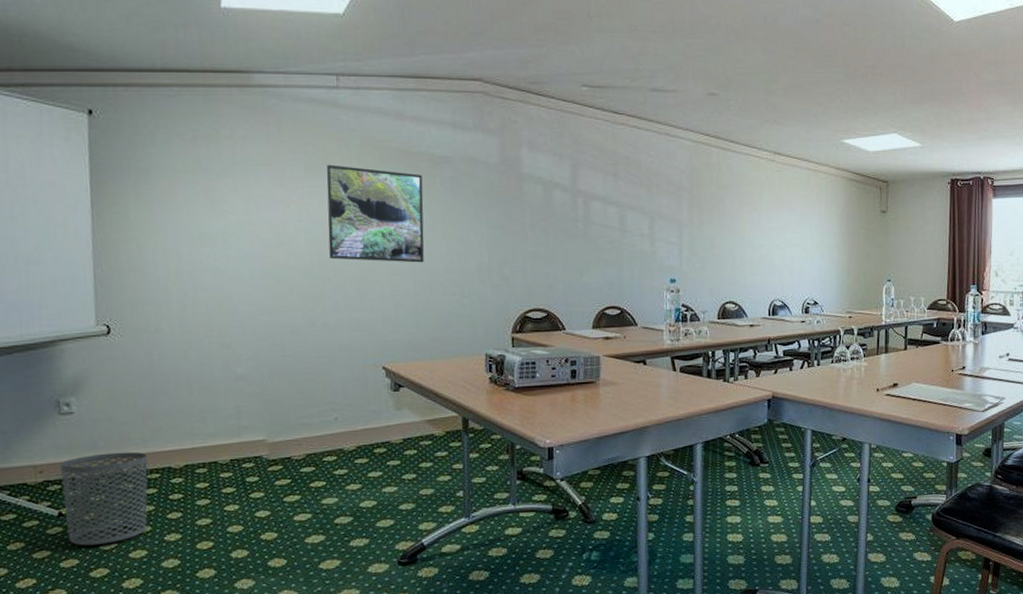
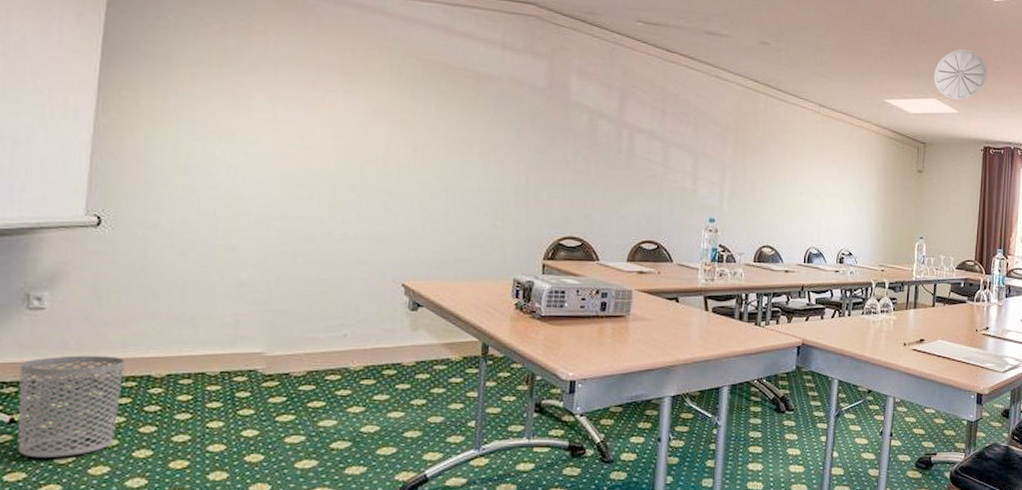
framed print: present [326,164,425,263] -> none [357,71,465,180]
ceiling vent: none [893,78,951,133] -> present [934,49,988,100]

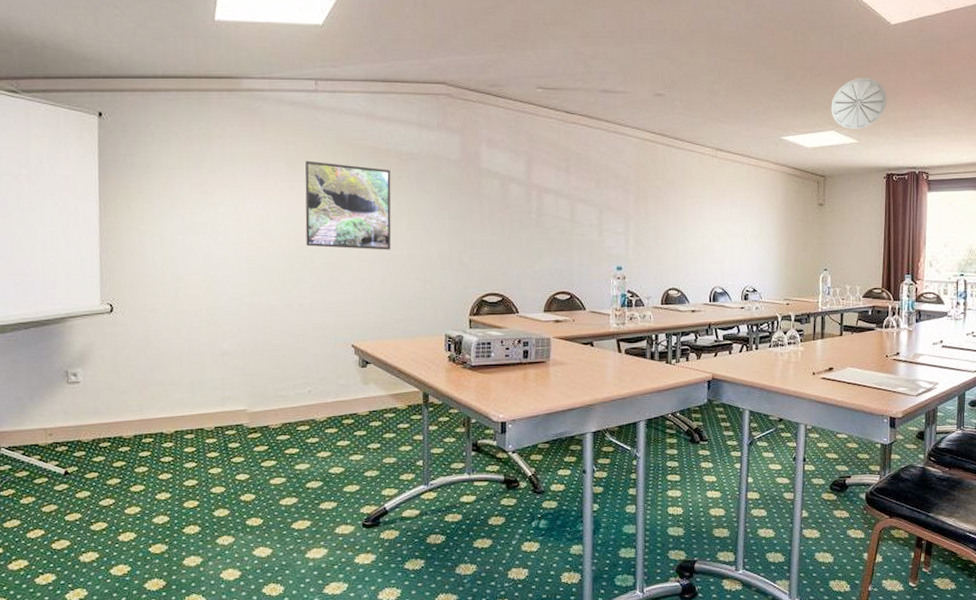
waste bin: present [17,355,124,458] -> none [67,418,143,502]
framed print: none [357,71,465,180] -> present [305,160,392,250]

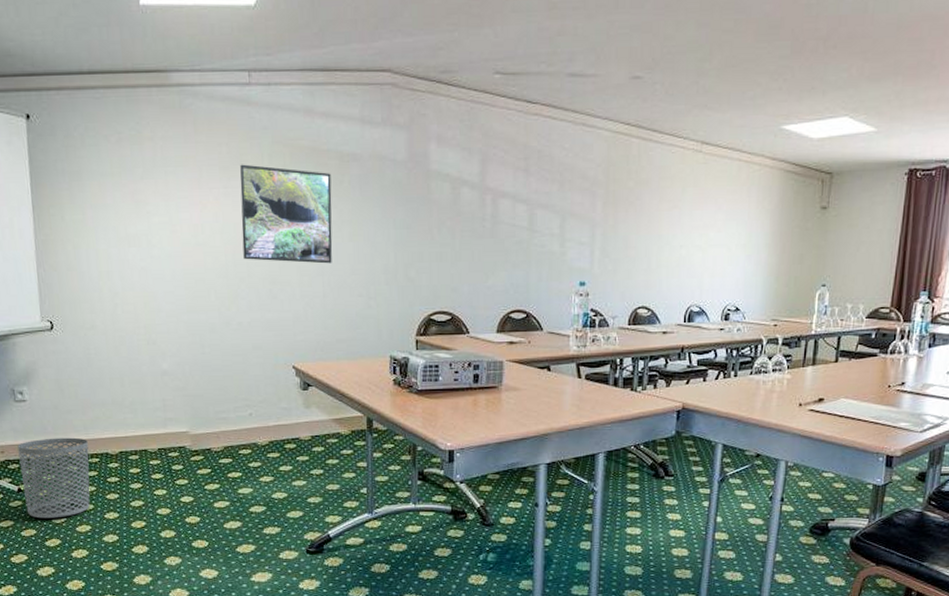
waste bin: none [67,418,143,502] -> present [17,437,90,519]
ceiling vent: present [831,78,888,130] -> none [845,49,919,115]

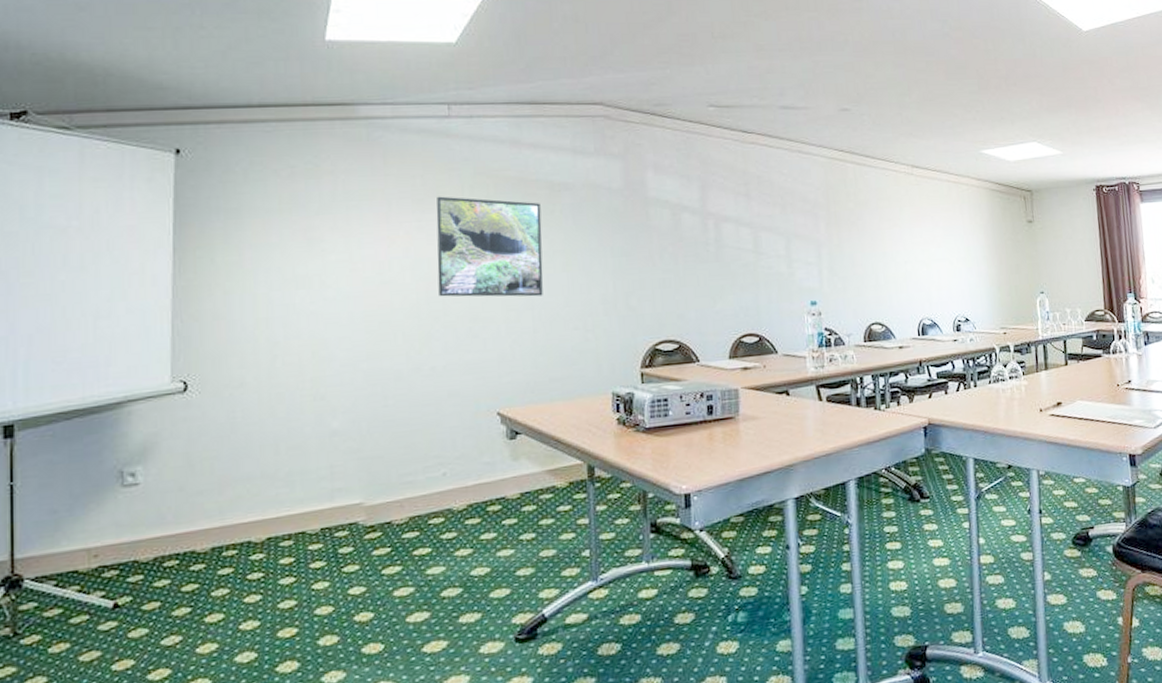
waste bin: present [17,437,90,519] -> none [119,525,223,643]

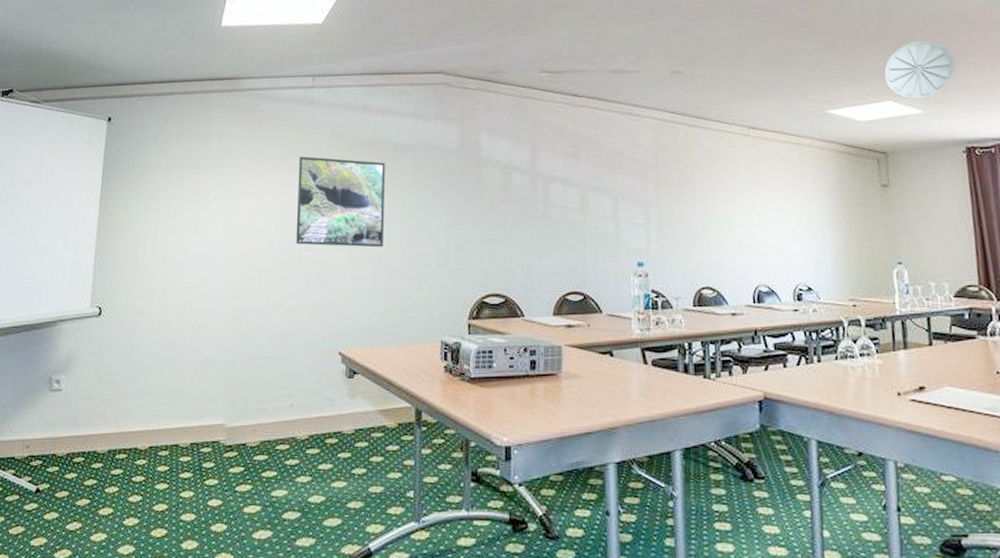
ceiling vent: none [1029,86,1088,140] -> present [884,40,956,99]

